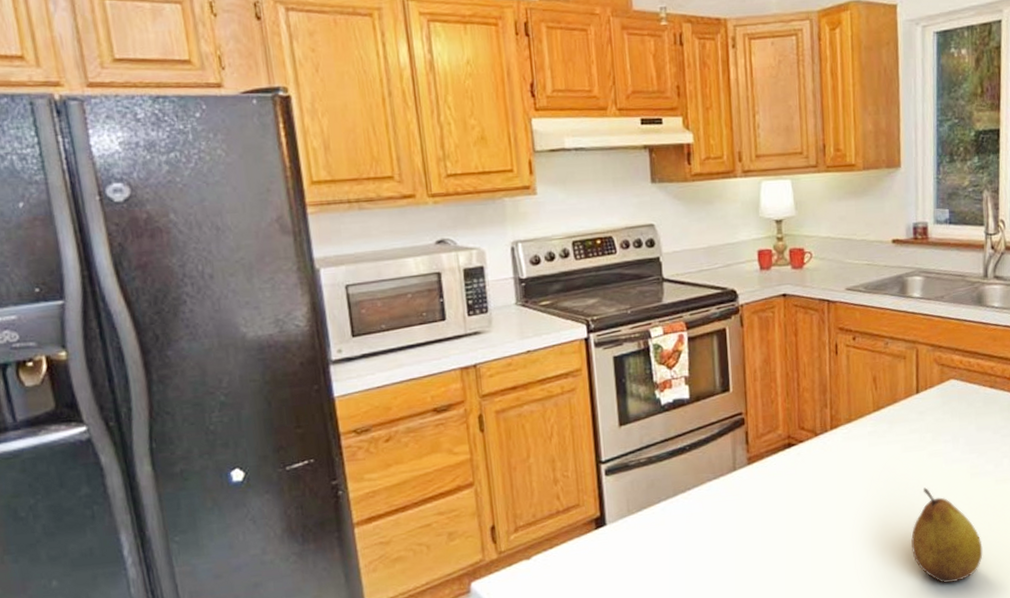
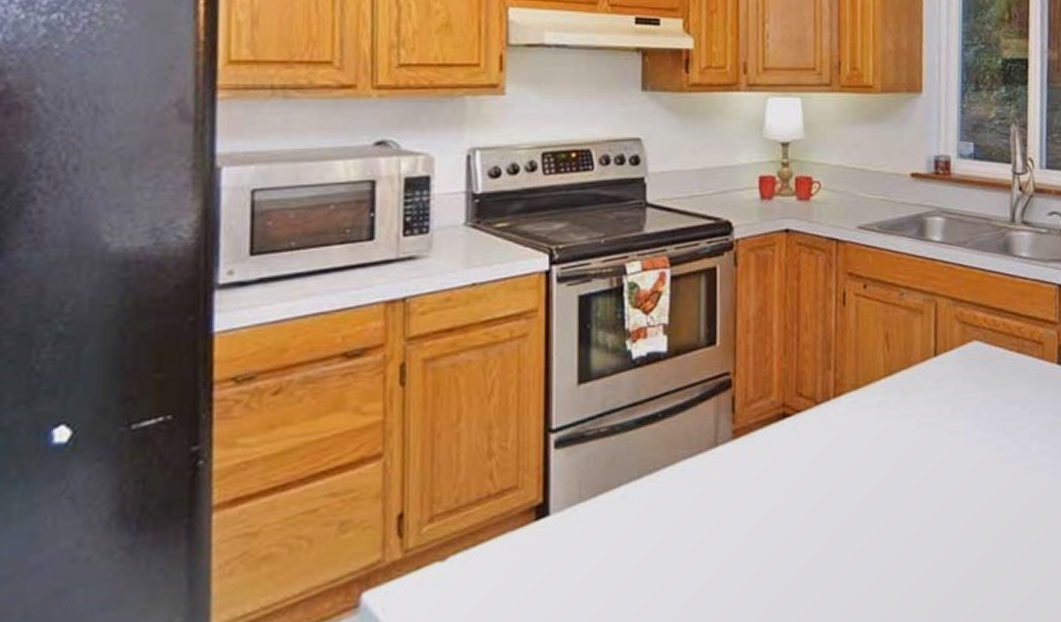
fruit: present [911,487,983,583] -> none [925,474,1009,600]

